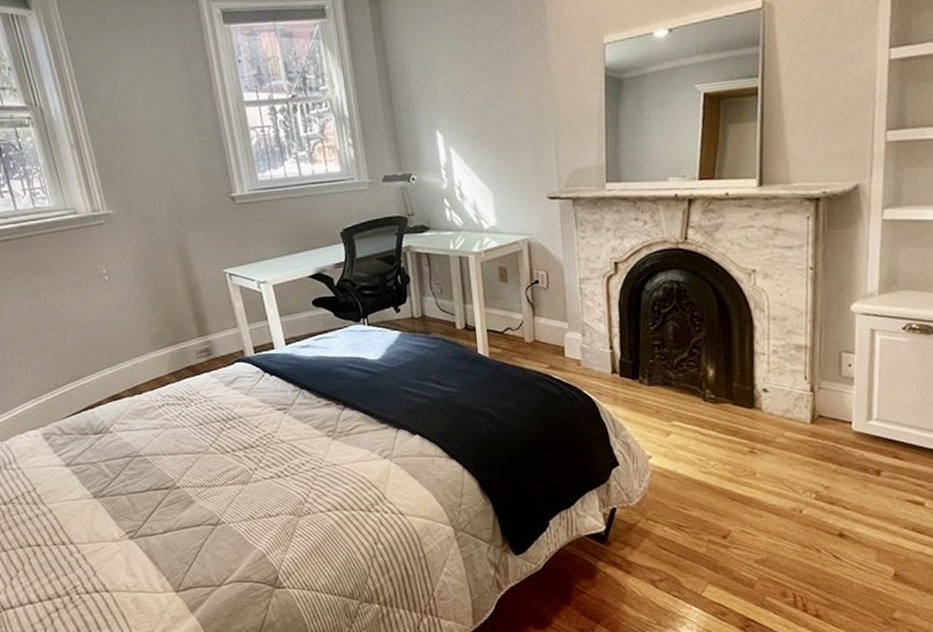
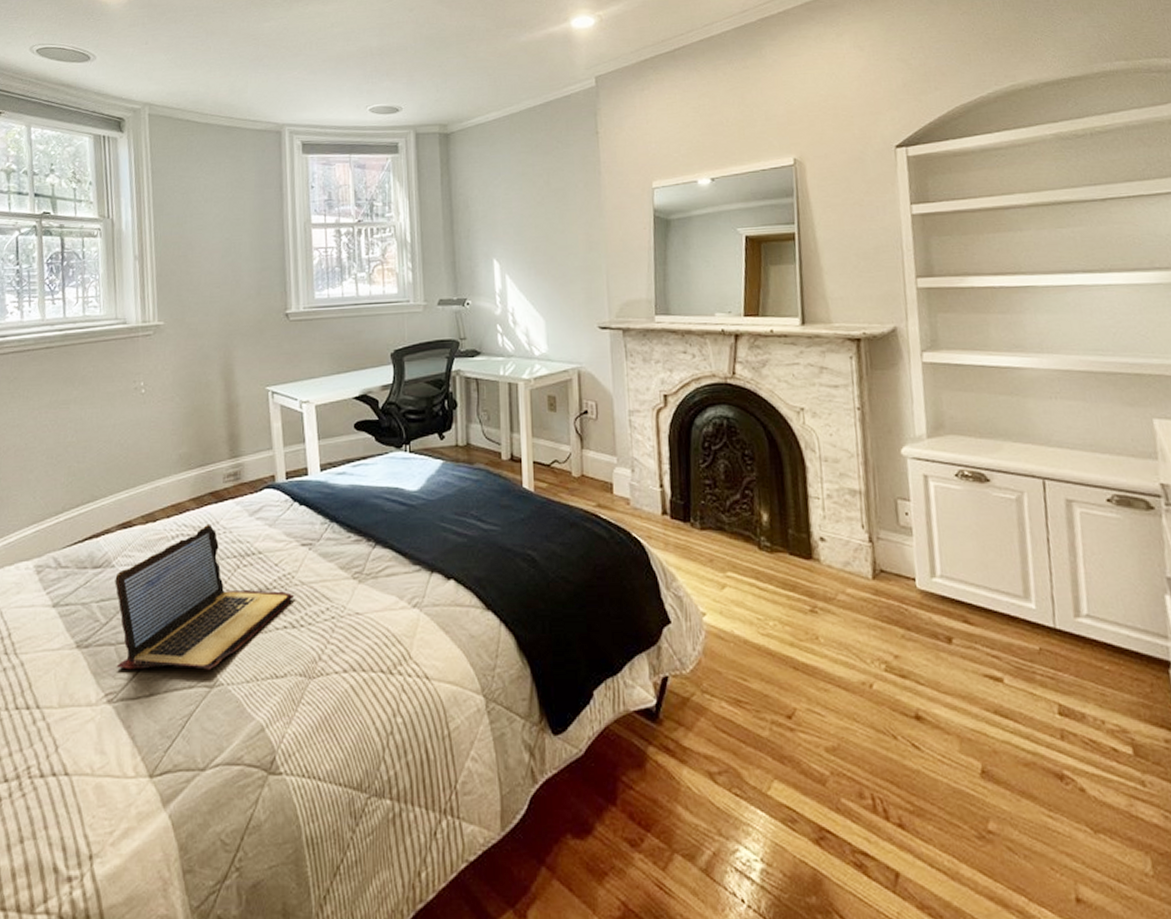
laptop: none [115,394,277,513] -> present [115,523,295,671]

